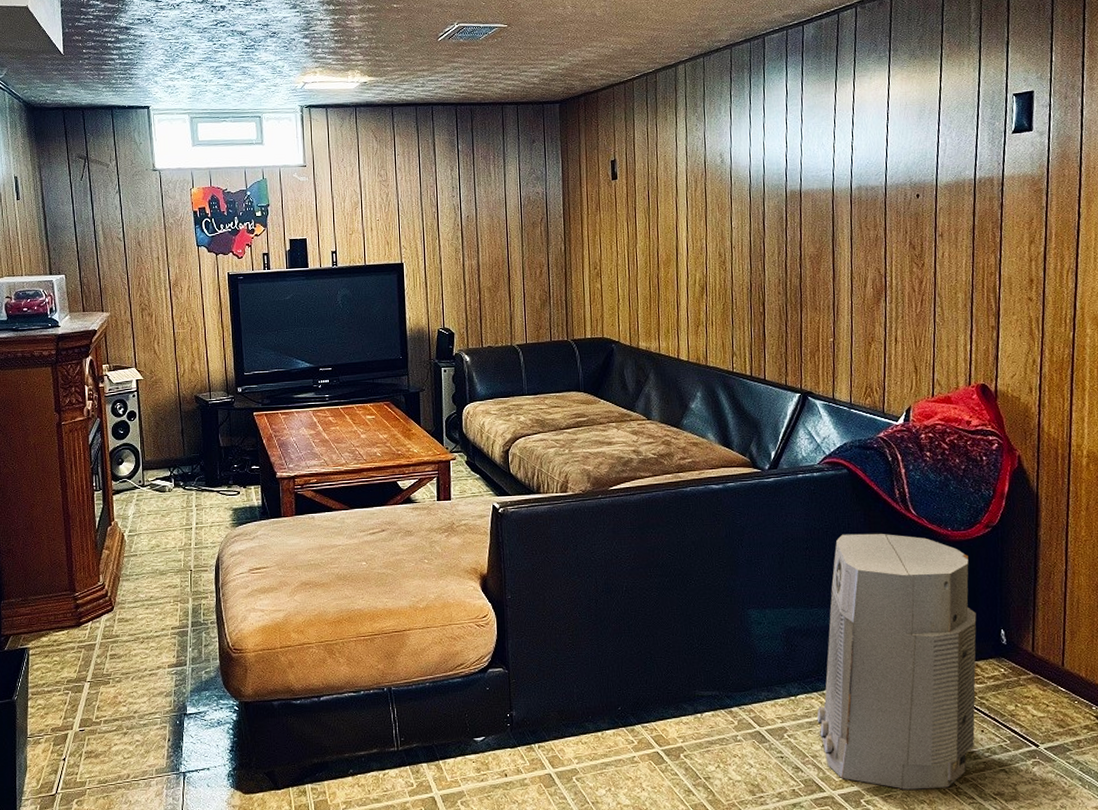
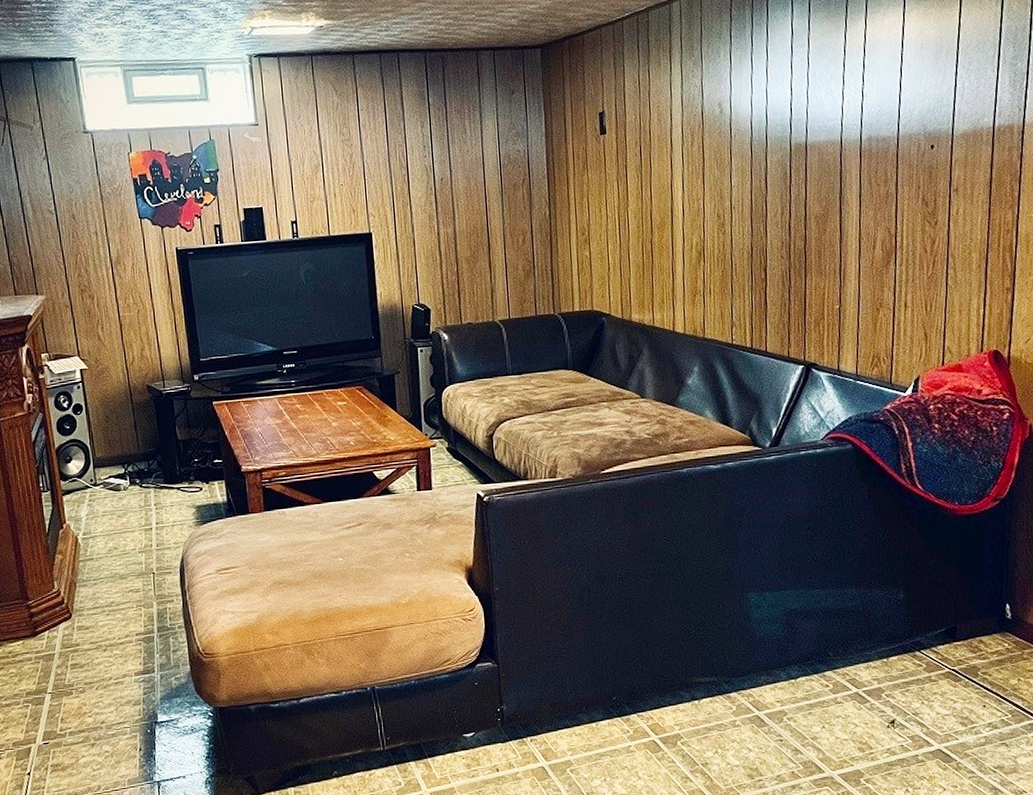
air purifier: present [817,533,977,790] -> none [817,510,982,767]

